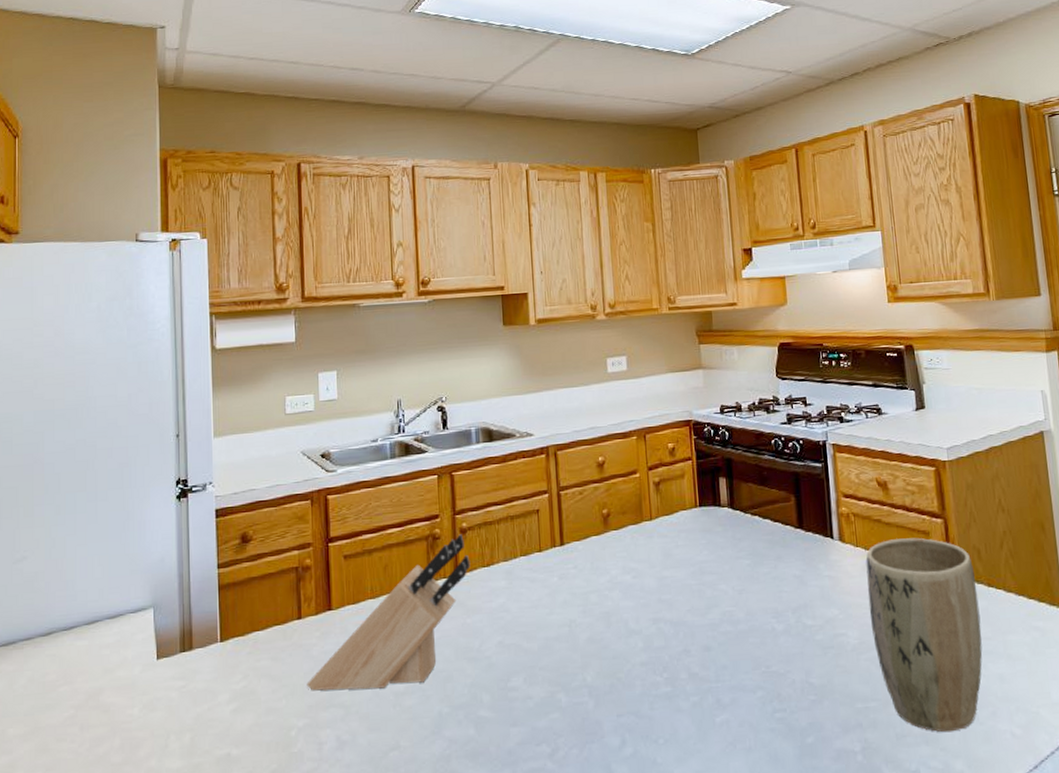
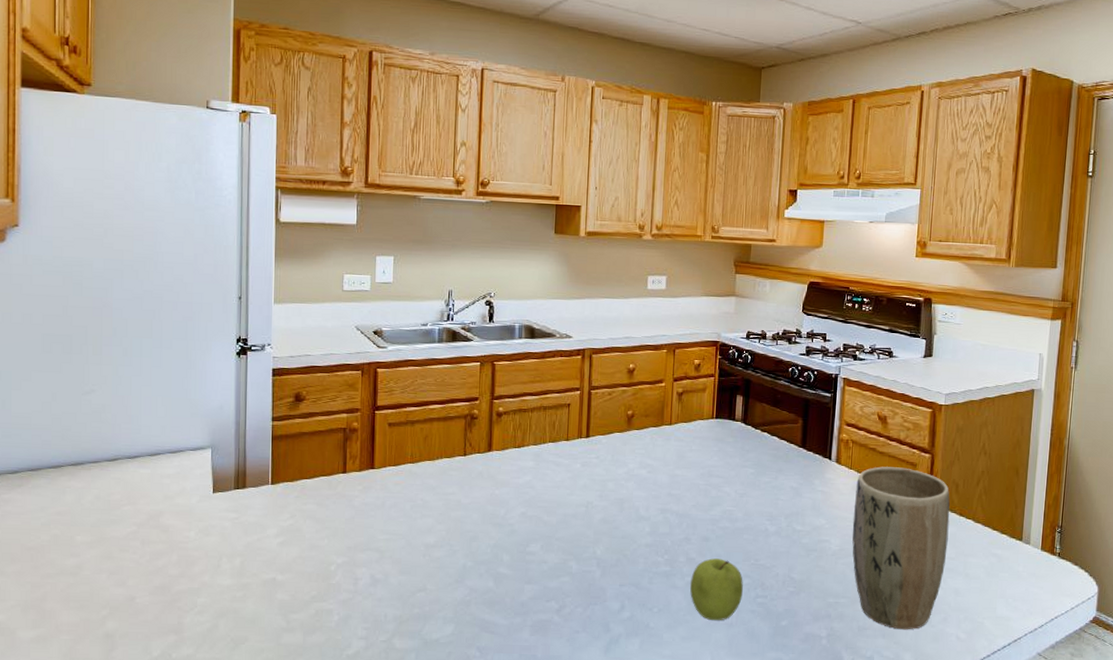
knife block: present [306,534,471,691] -> none [347,417,503,540]
fruit: none [696,670,758,747] -> present [690,558,743,621]

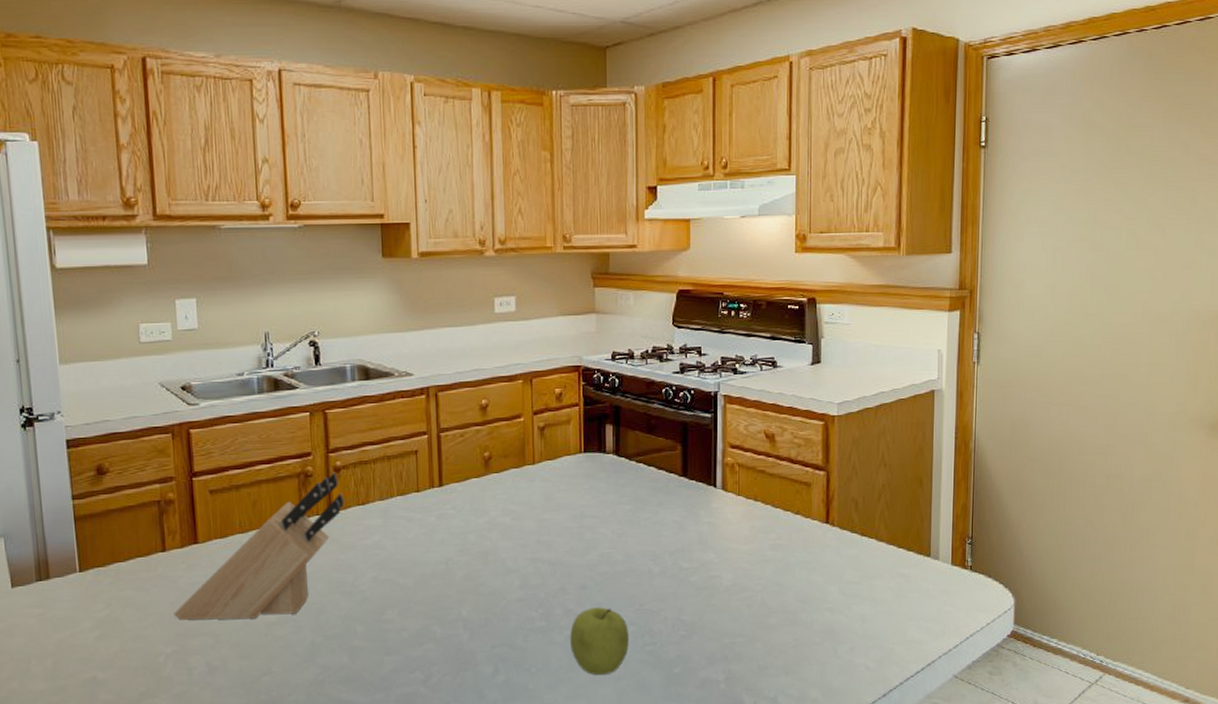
knife block: none [347,417,503,540] -> present [173,472,345,620]
plant pot: present [852,466,950,630] -> none [745,488,851,665]

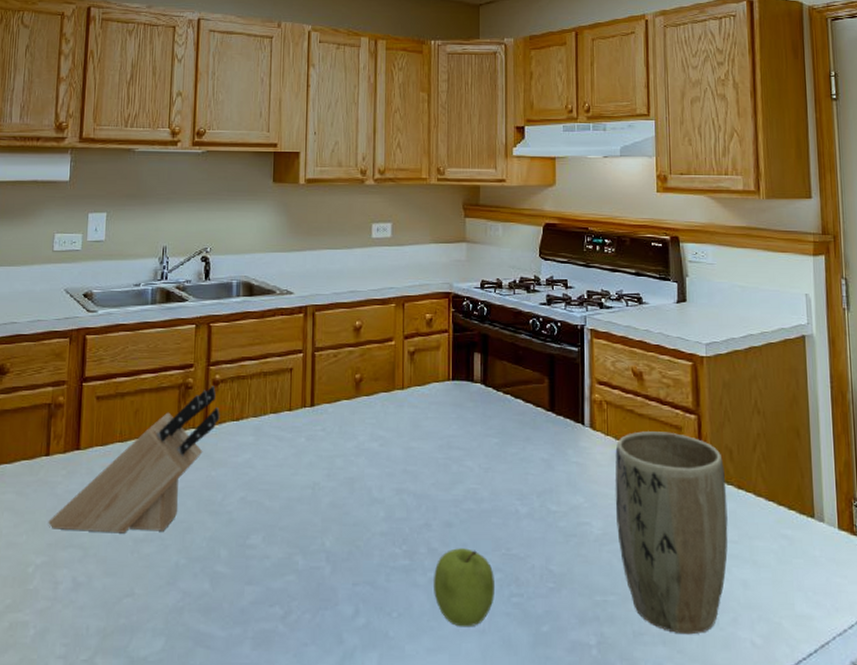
plant pot: none [745,488,851,665] -> present [615,431,728,635]

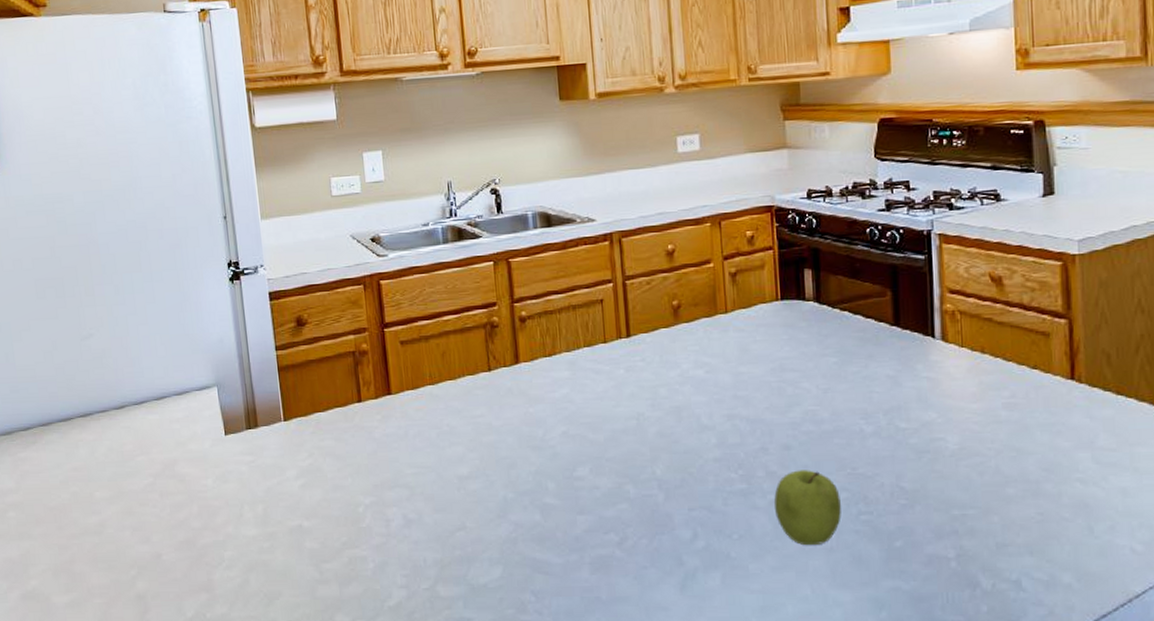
knife block: present [48,386,220,533] -> none [371,323,532,472]
plant pot: present [615,431,728,635] -> none [971,339,1105,544]

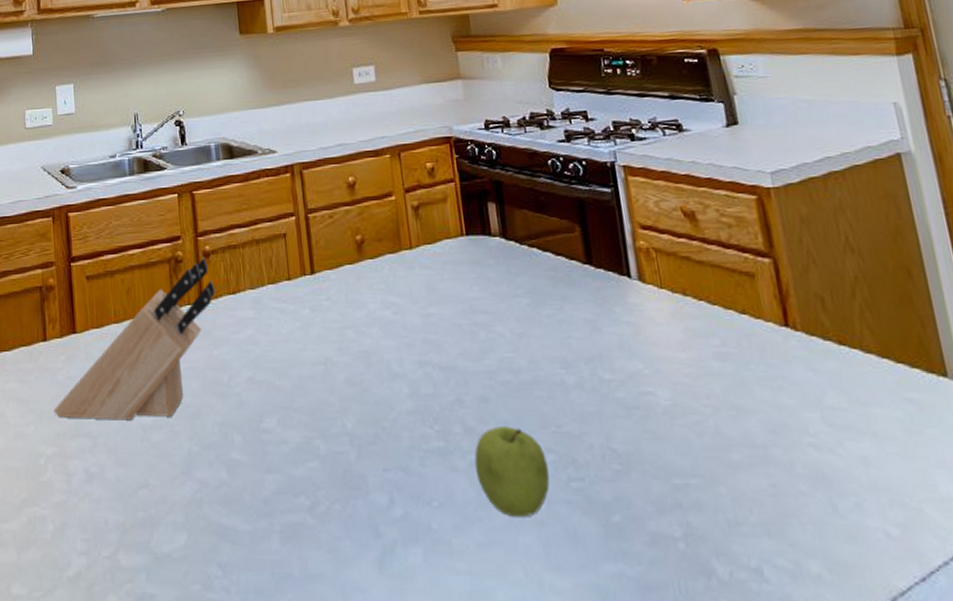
knife block: none [371,323,532,472] -> present [53,258,216,420]

